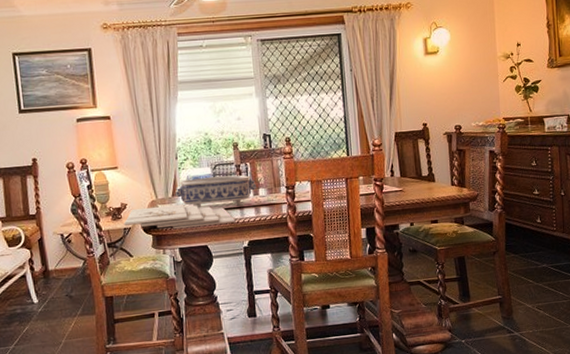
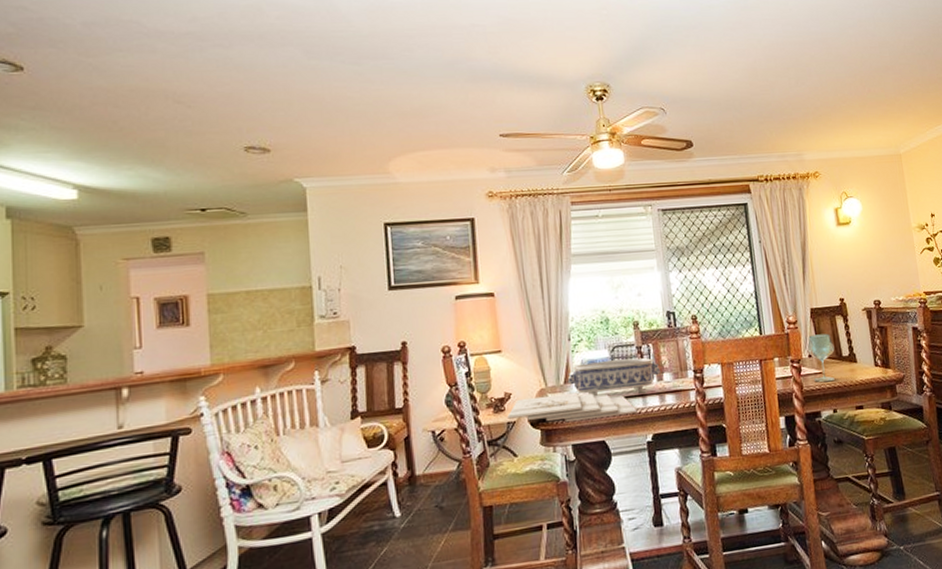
wine glass: none [389,155,415,199] -> present [807,333,836,383]

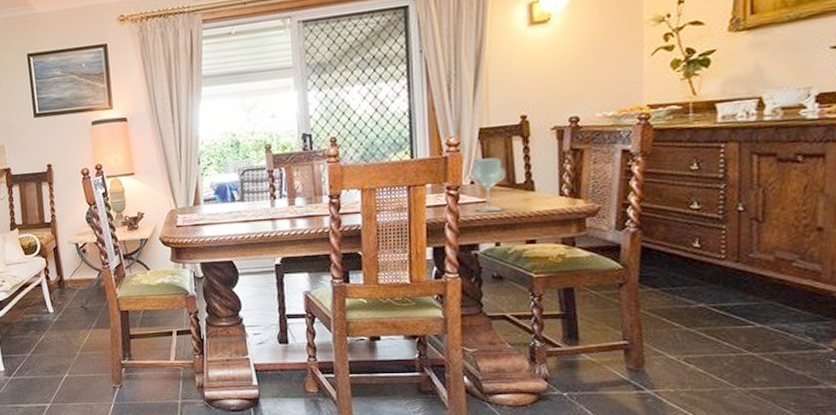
placemat: present [507,392,638,423] -> none [140,214,267,242]
decorative bowl: present [567,357,661,397] -> none [196,181,293,220]

